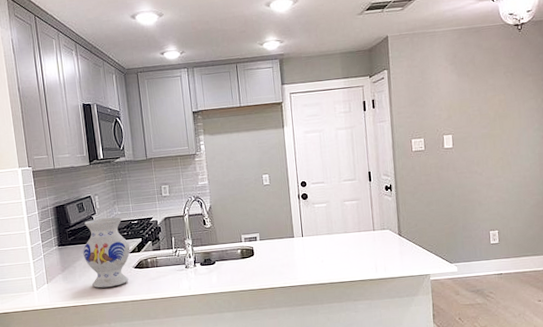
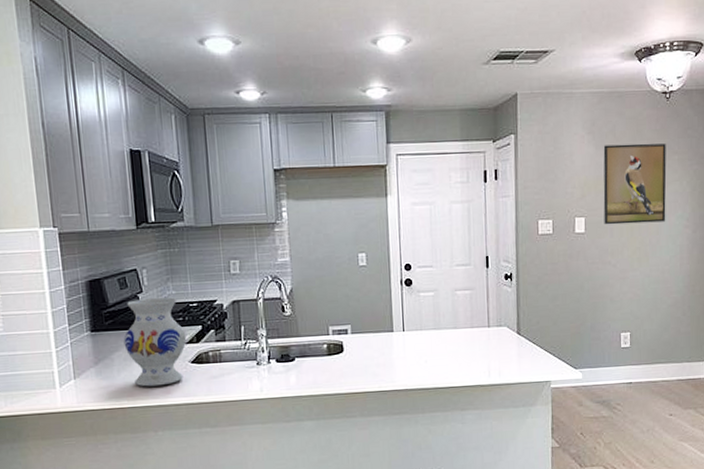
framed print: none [465,68,525,140] -> present [603,143,667,225]

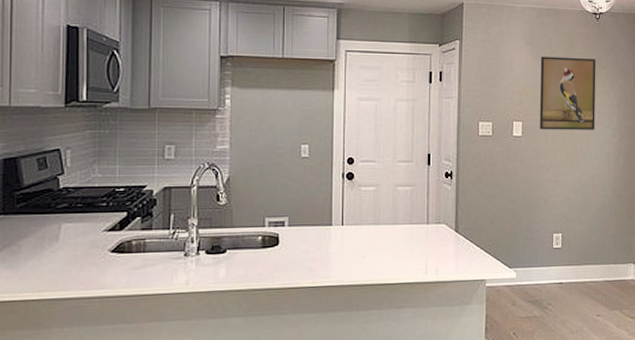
vase: present [123,297,187,387] -> none [36,181,109,277]

